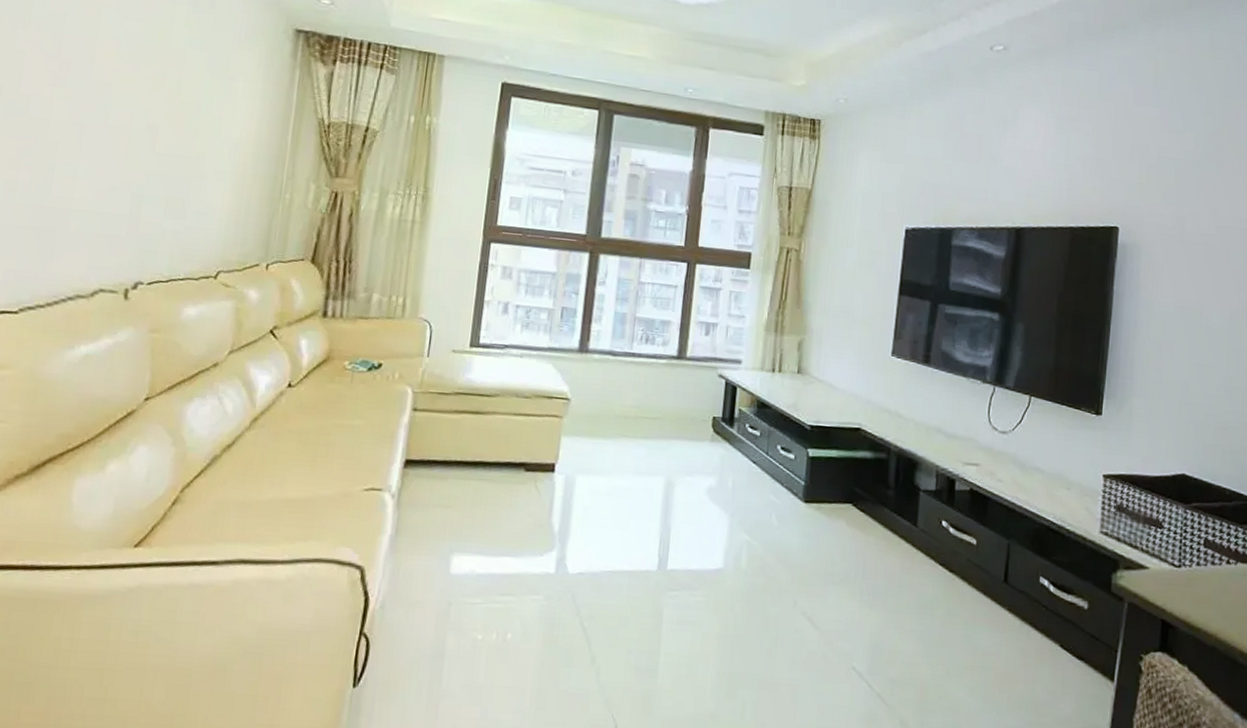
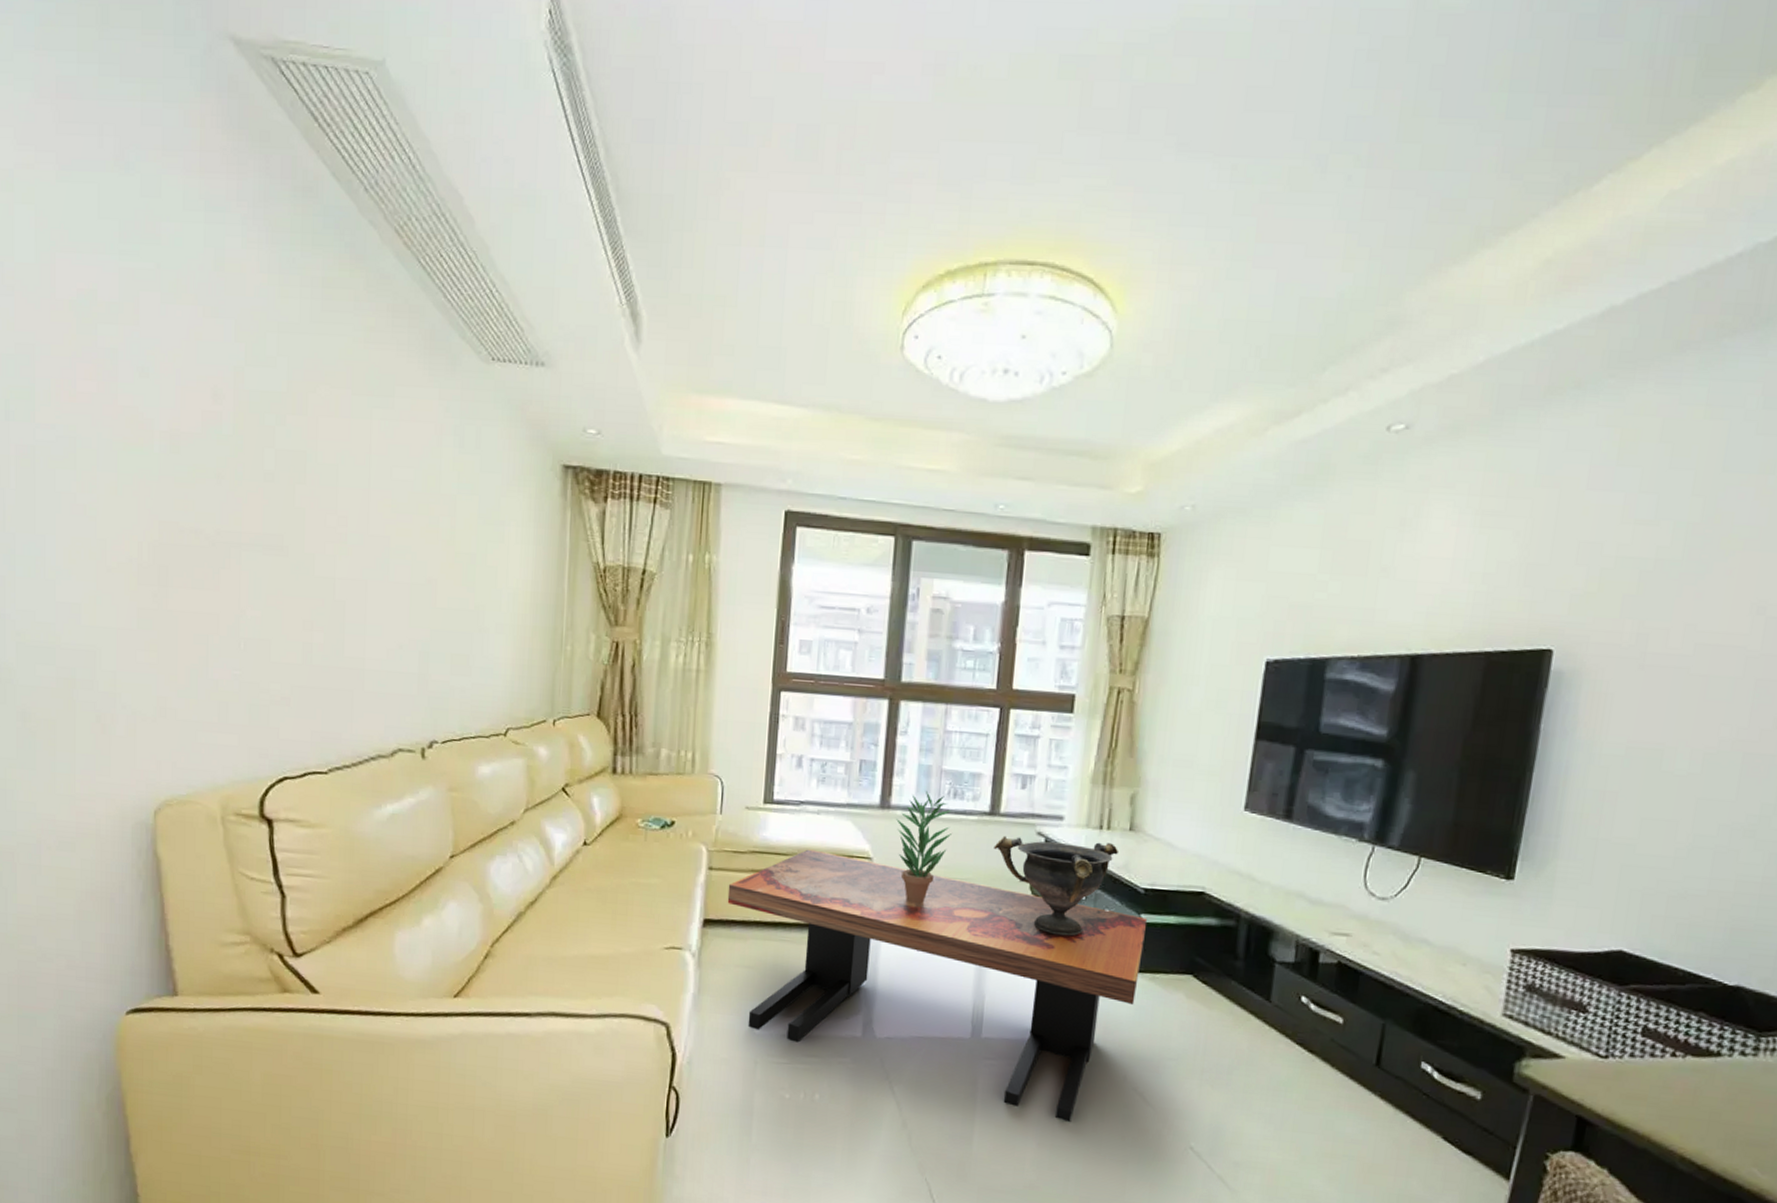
coffee table: none [429,390,813,649] -> present [727,849,1147,1122]
potted plant: none [593,336,643,442] -> present [896,790,951,904]
decorative bowl: none [680,377,789,471] -> present [993,835,1120,937]

